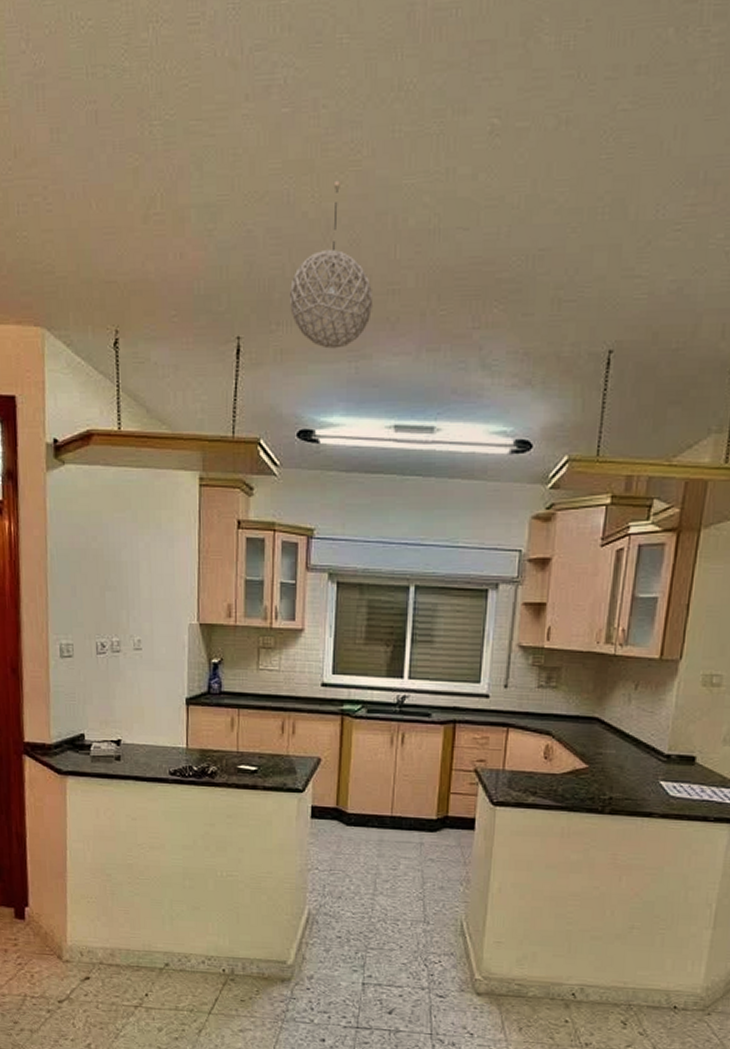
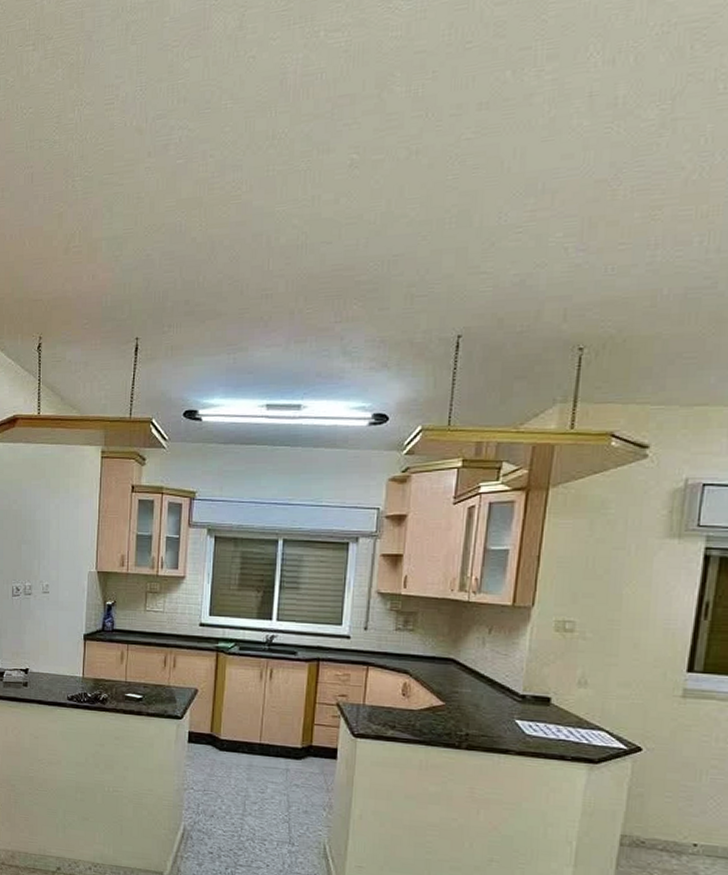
pendant light: present [289,180,374,349] -> none [179,211,250,344]

